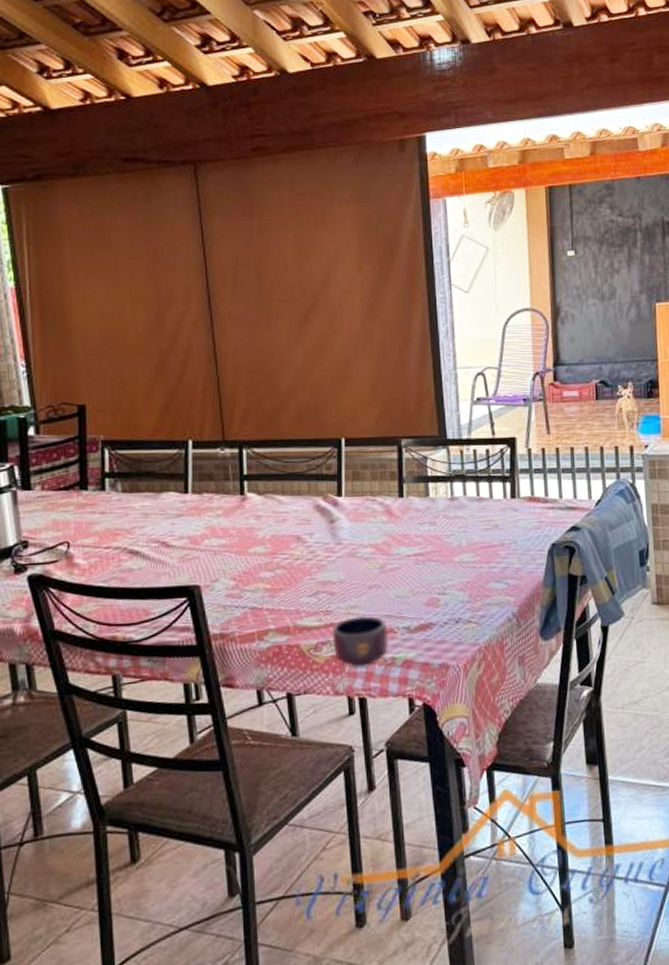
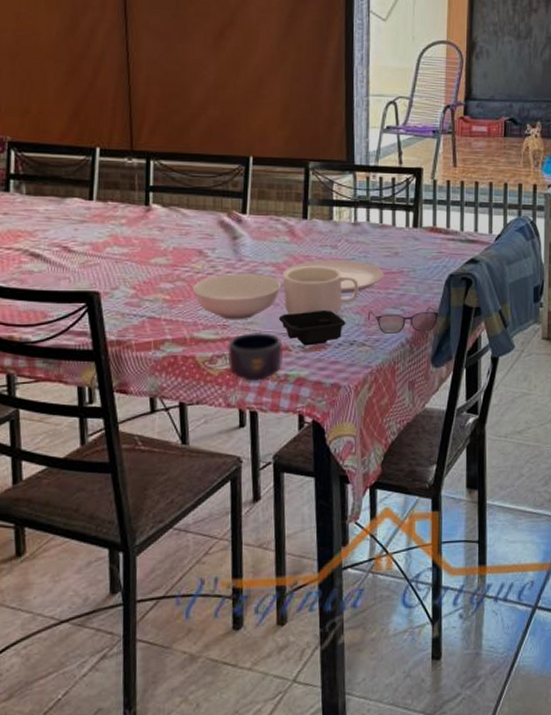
bowl: none [293,556,382,606] -> present [193,274,282,320]
plate: none [382,536,485,571] -> present [282,260,384,293]
food container: none [382,588,450,627] -> present [279,309,346,346]
cup: none [384,544,461,596] -> present [284,266,359,315]
glasses: none [472,578,546,610] -> present [368,307,440,335]

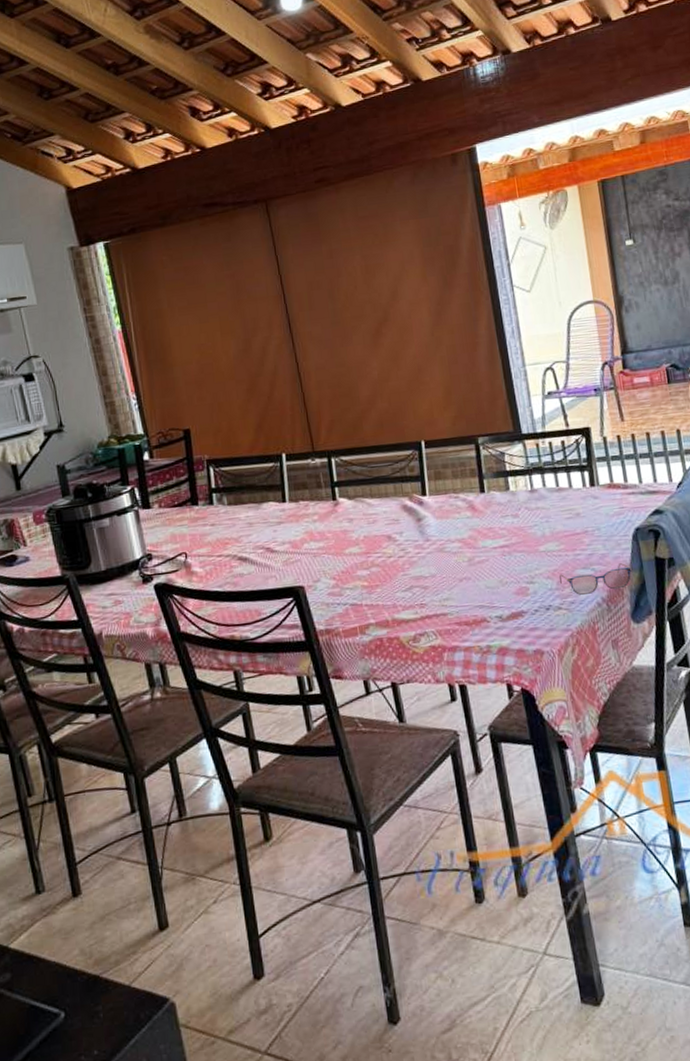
bowl: present [193,274,282,320] -> none [387,551,470,599]
mug: present [227,331,283,381] -> none [428,606,483,655]
food container: present [279,309,346,346] -> none [473,577,539,616]
plate: present [282,260,384,293] -> none [469,526,569,560]
cup: present [284,266,359,315] -> none [471,536,547,587]

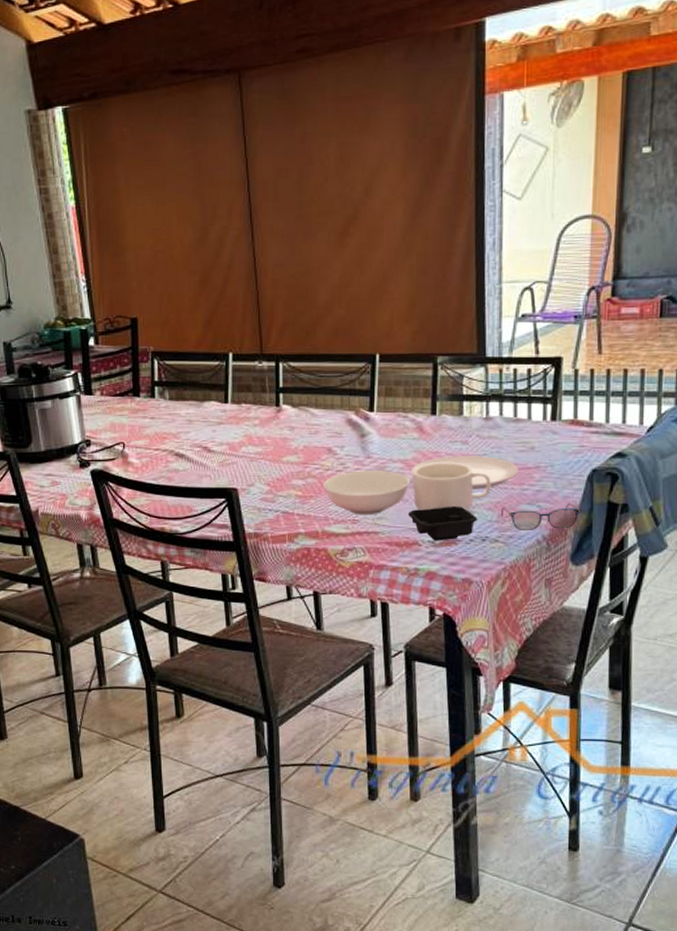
bowl: none [387,551,470,599] -> present [324,470,410,515]
plate: none [469,526,569,560] -> present [411,456,518,489]
cup: none [471,536,547,587] -> present [413,462,491,511]
food container: none [473,577,539,616] -> present [408,505,478,541]

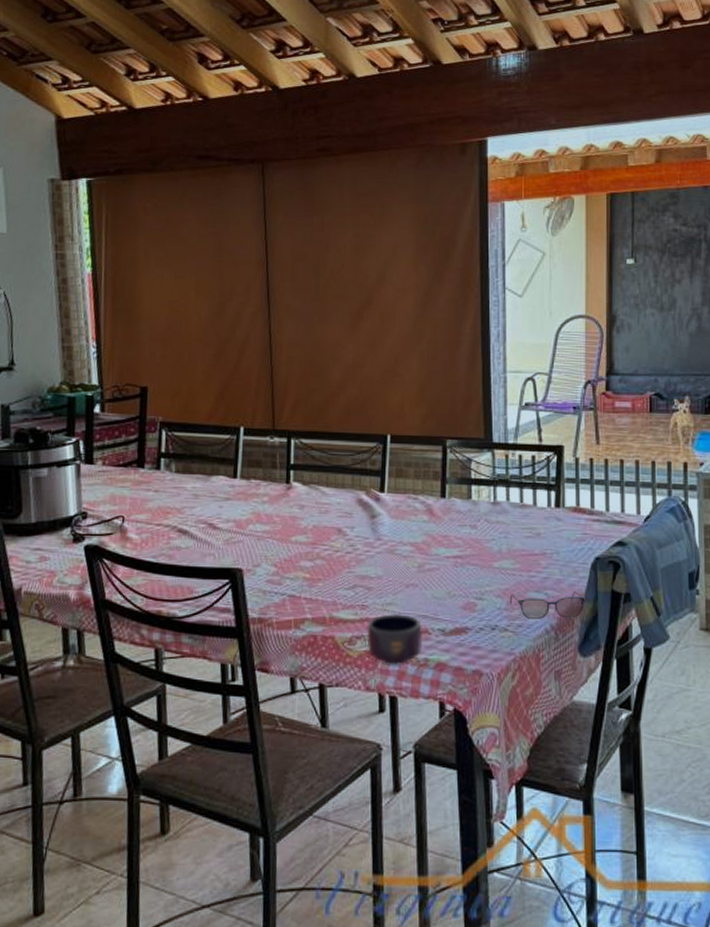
bowl: present [324,470,410,515] -> none [332,553,420,601]
mug: none [358,526,412,573] -> present [366,613,422,664]
food container: present [408,505,478,541] -> none [418,592,487,630]
plate: present [411,456,518,489] -> none [420,540,526,575]
cup: present [413,462,491,511] -> none [423,546,500,598]

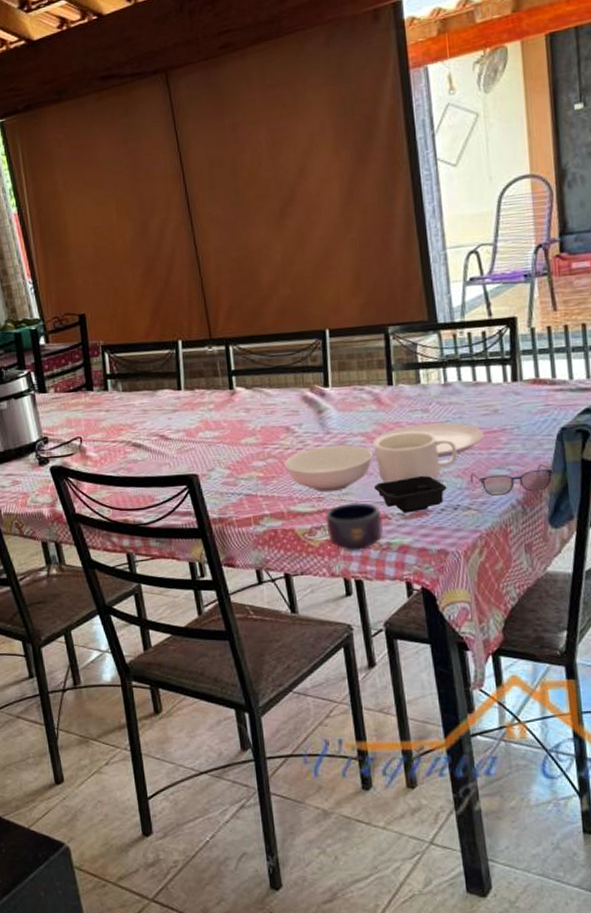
bowl: none [332,553,420,601] -> present [285,445,373,493]
food container: none [418,592,487,630] -> present [374,475,447,513]
plate: none [420,540,526,575] -> present [372,422,484,458]
cup: none [423,546,500,598] -> present [375,431,457,483]

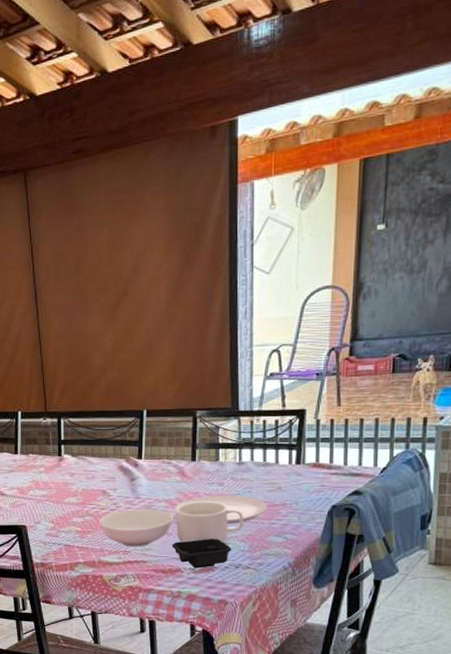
mug: present [325,501,383,550] -> none [129,556,176,596]
glasses: present [471,464,555,497] -> none [253,535,323,559]

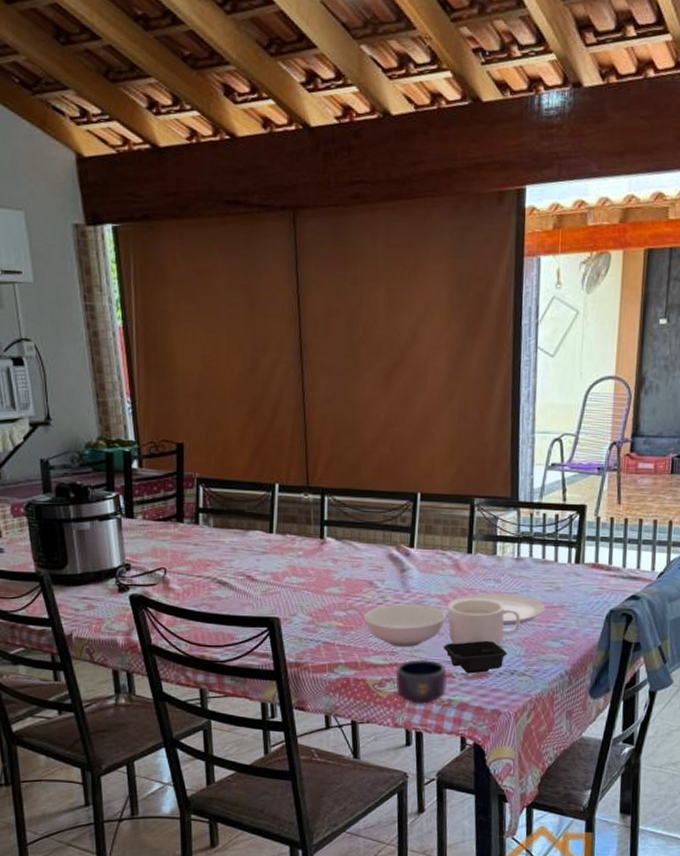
mug: none [129,556,176,596] -> present [395,658,447,704]

